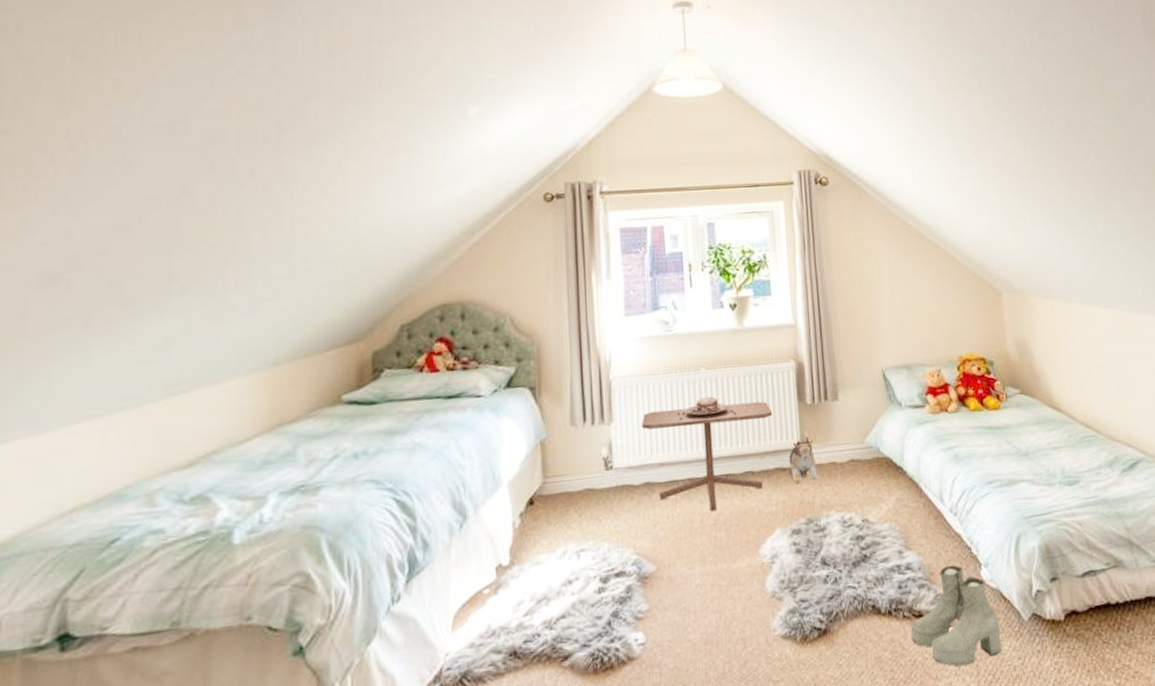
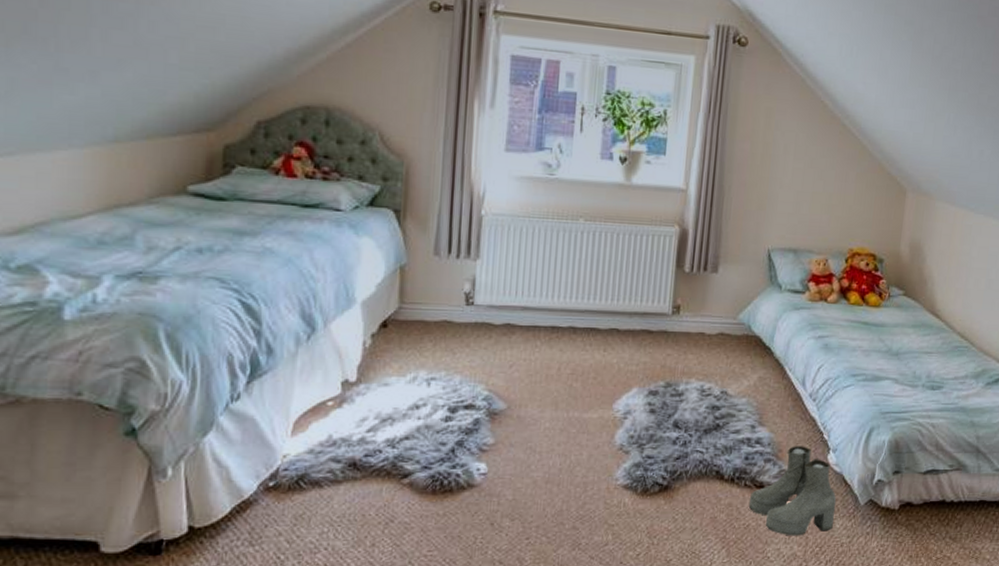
side table: present [642,396,773,512] -> none [509,248,648,362]
plush toy: present [789,437,818,484] -> none [656,303,686,348]

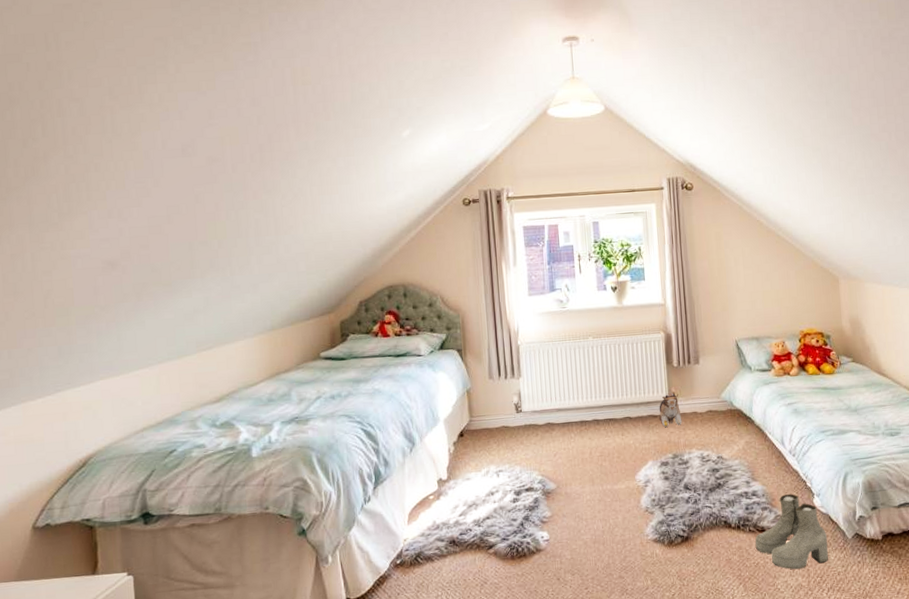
plush toy: none [656,303,686,348] -> present [659,392,682,428]

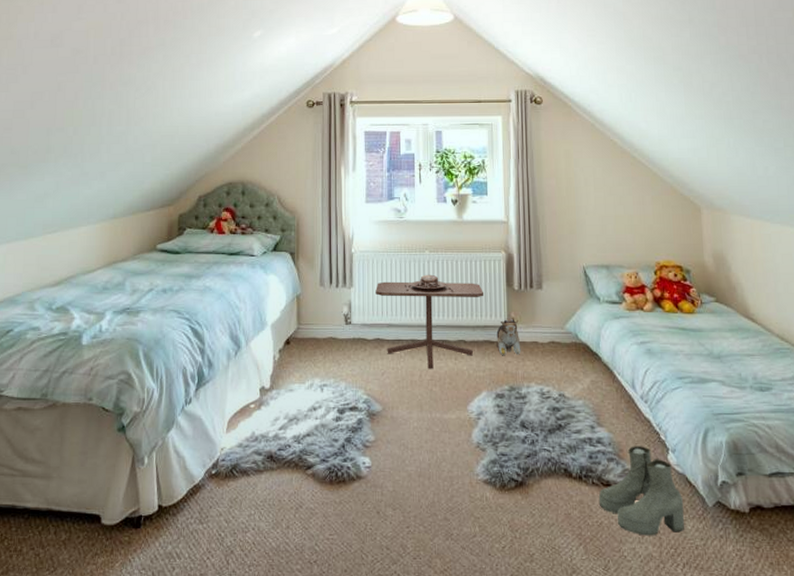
side table: none [543,359,646,447] -> present [376,274,484,369]

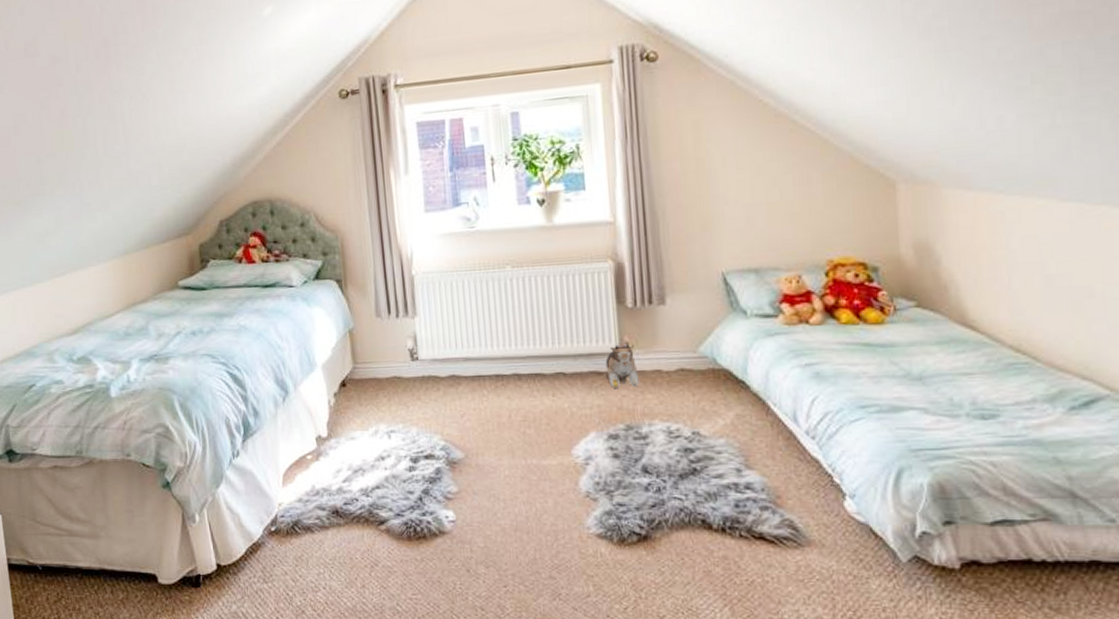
side table: present [376,274,484,369] -> none [445,295,587,409]
boots: present [598,446,684,536] -> none [748,491,867,596]

